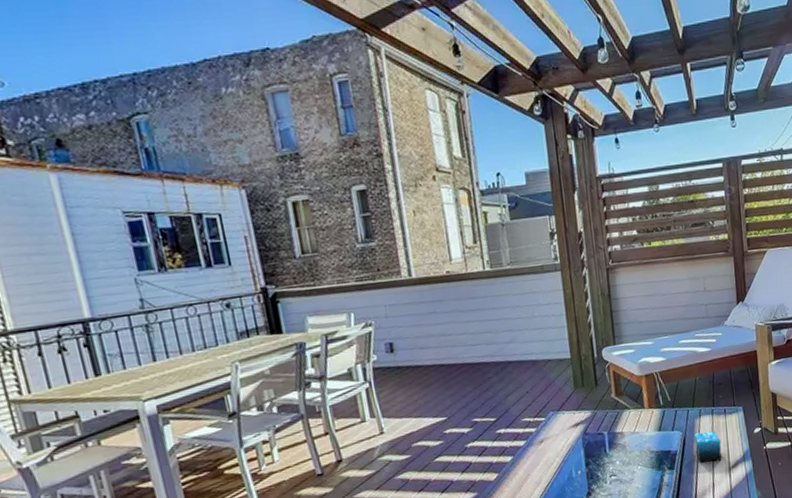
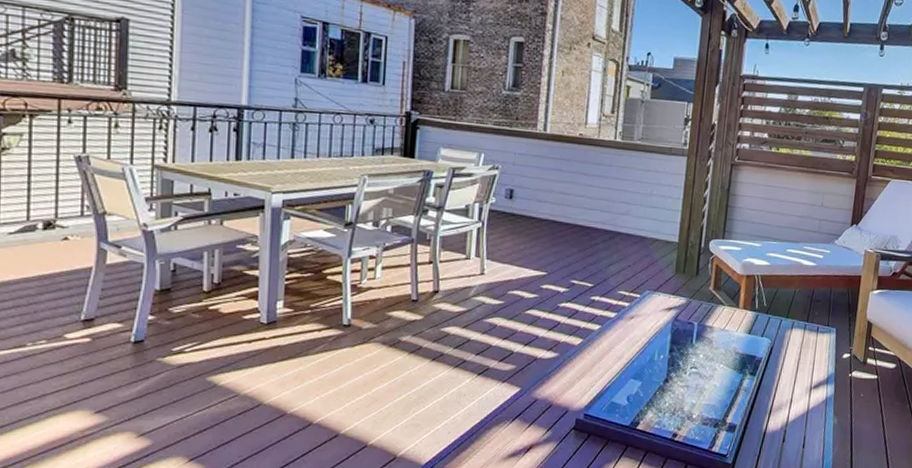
candle: present [694,431,722,463] -> none [780,345,808,378]

